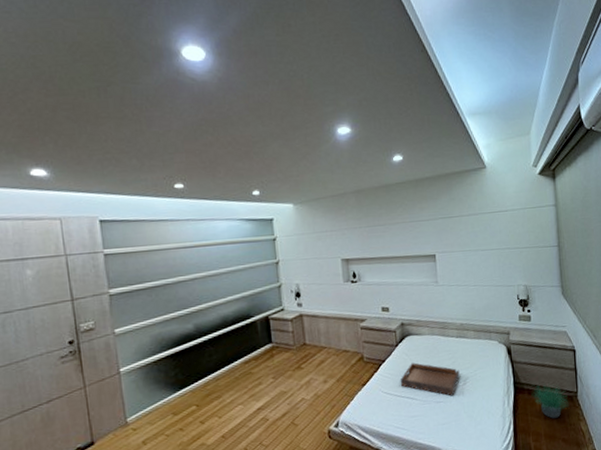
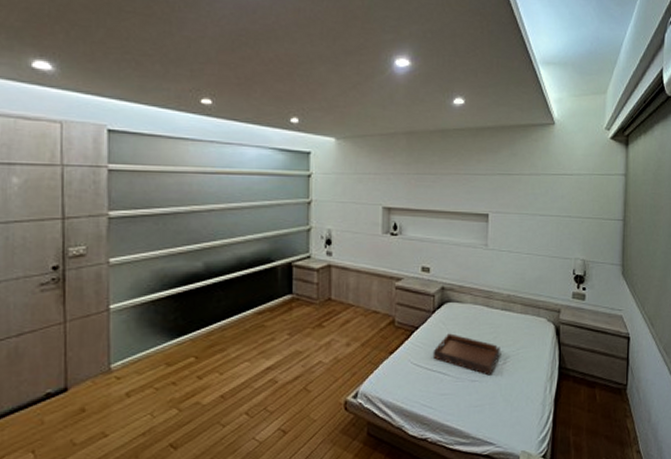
potted plant: present [532,384,568,419] -> none [578,372,616,412]

